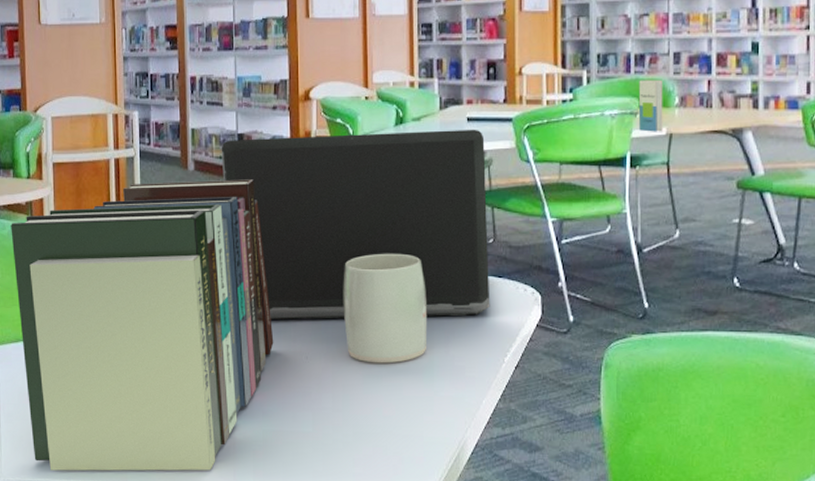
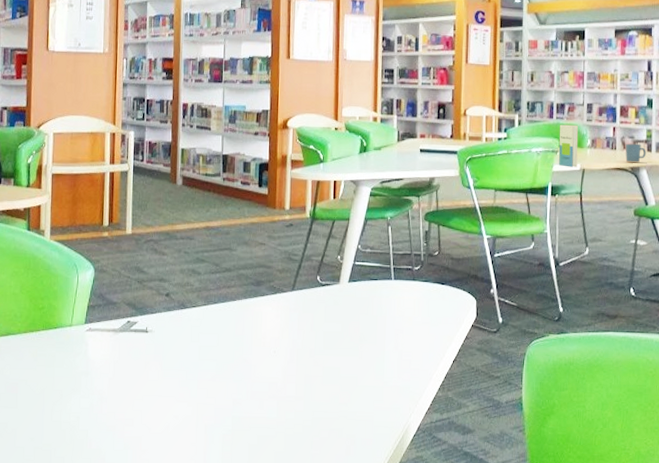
books: present [11,179,274,471] -> none [8,194,246,455]
laptop computer: present [221,129,490,320] -> none [207,159,434,319]
mug: present [343,253,428,364] -> none [308,261,381,357]
mug: none [723,99,752,124] -> present [625,143,646,163]

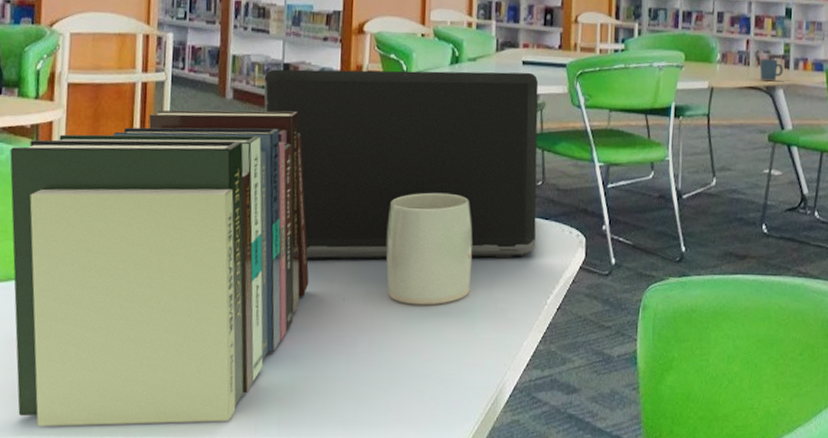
books: none [8,194,246,455] -> present [10,110,309,426]
laptop computer: none [207,159,434,319] -> present [263,69,539,260]
mug: none [308,261,381,357] -> present [385,192,474,305]
book: present [558,124,579,168] -> none [684,35,707,85]

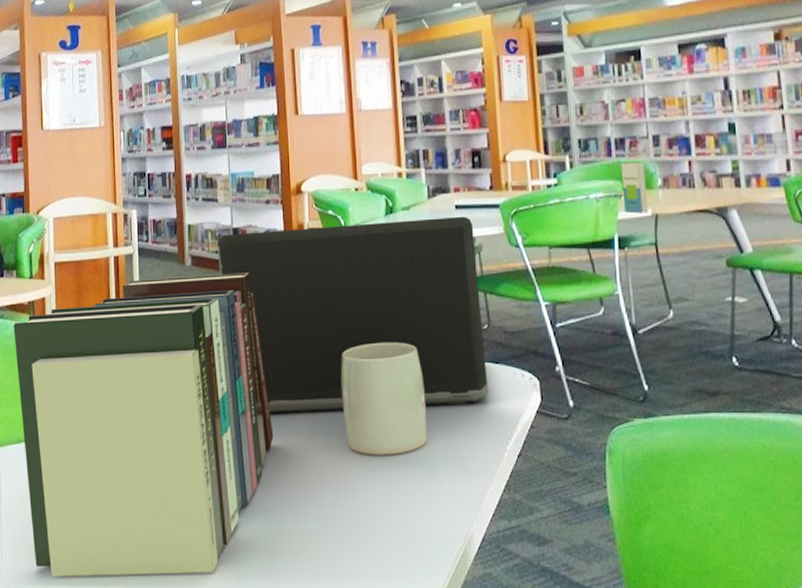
book: none [684,35,707,85] -> present [620,162,648,214]
mug: present [759,58,784,82] -> none [706,178,734,203]

